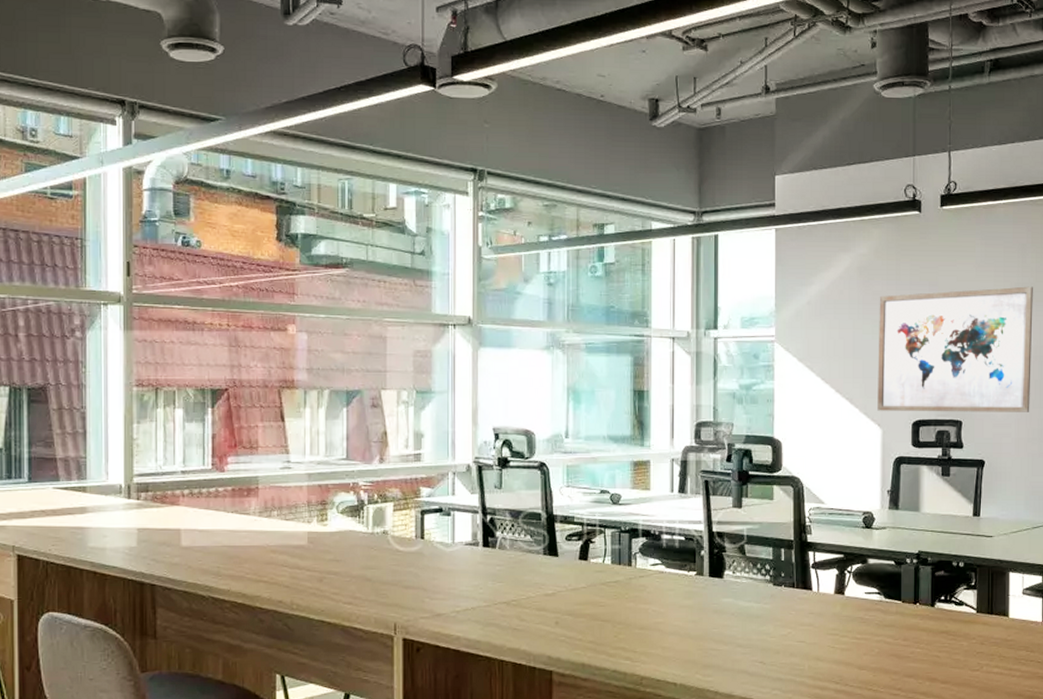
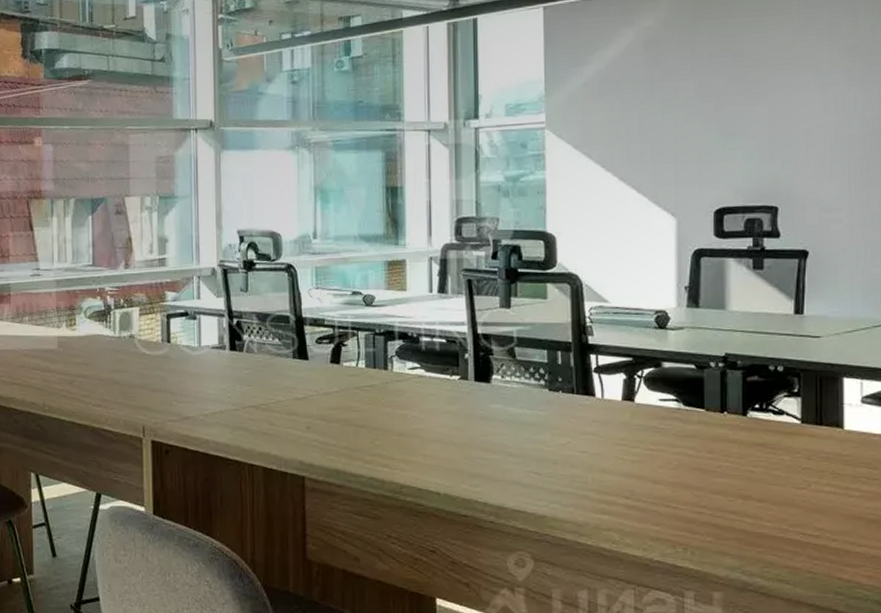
wall art: present [877,286,1033,412] -> none [670,49,869,199]

